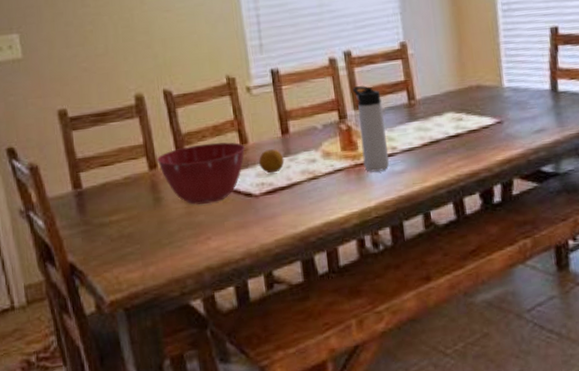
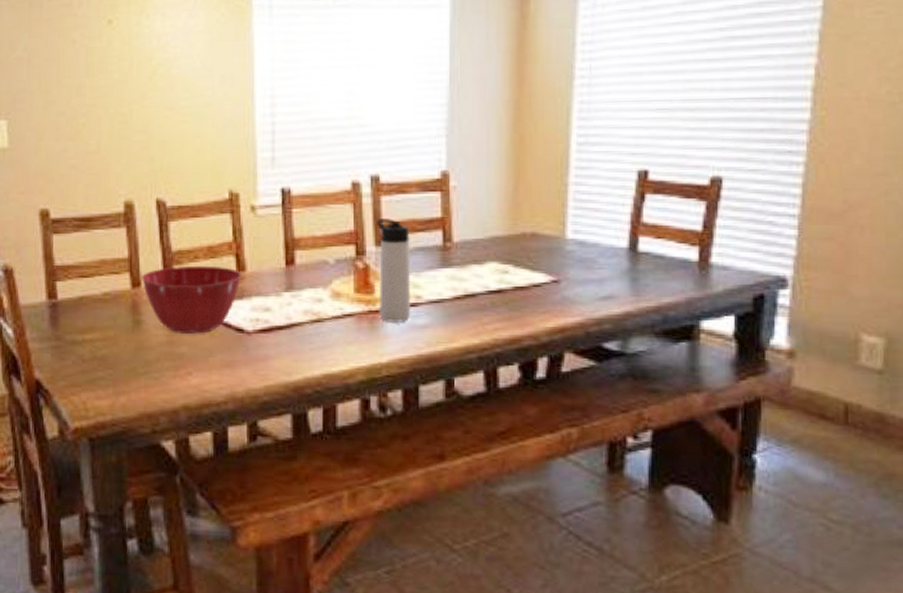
fruit: present [259,149,284,174] -> none [256,281,285,309]

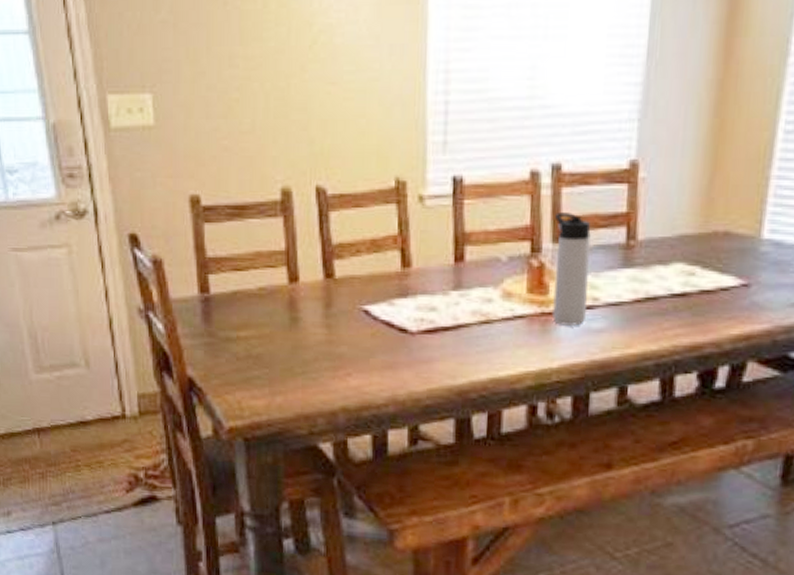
mixing bowl: present [140,265,243,334] -> none [298,260,408,333]

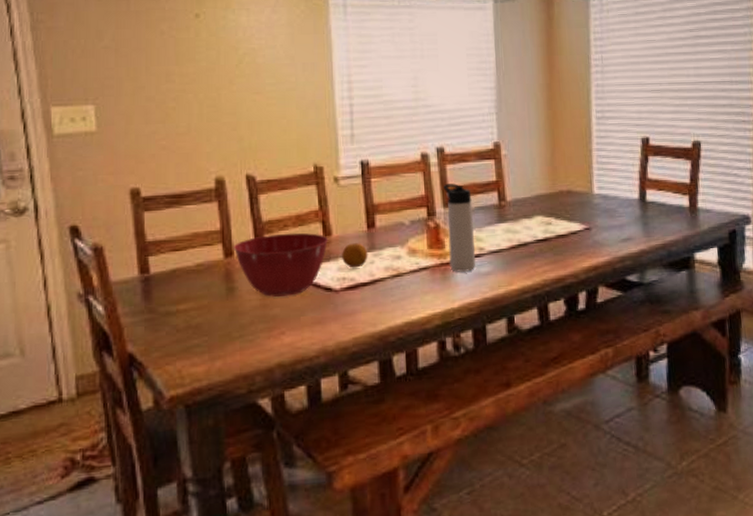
mixing bowl: none [298,260,408,333] -> present [233,232,329,297]
fruit: none [421,278,453,309] -> present [342,243,368,268]

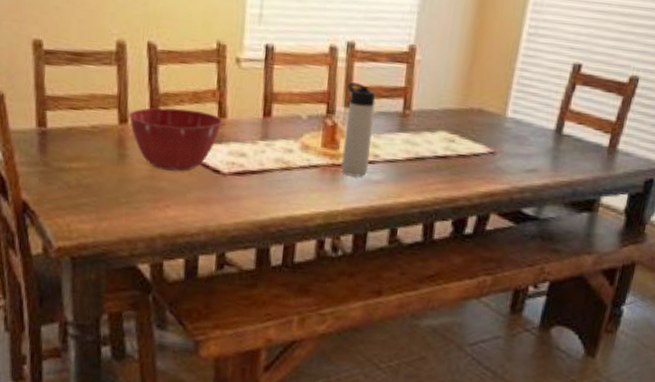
fruit: present [342,243,368,268] -> none [234,129,261,155]

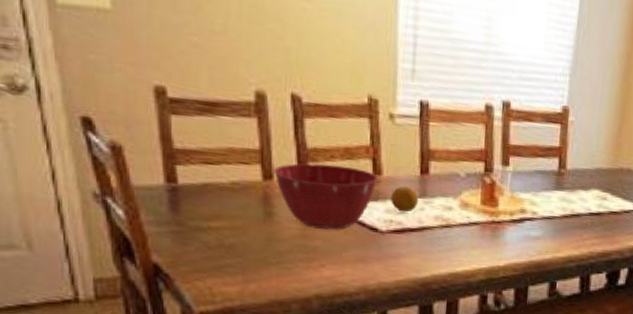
fruit: none [234,129,261,155] -> present [391,186,419,213]
thermos bottle: present [341,82,376,177] -> none [501,141,532,233]

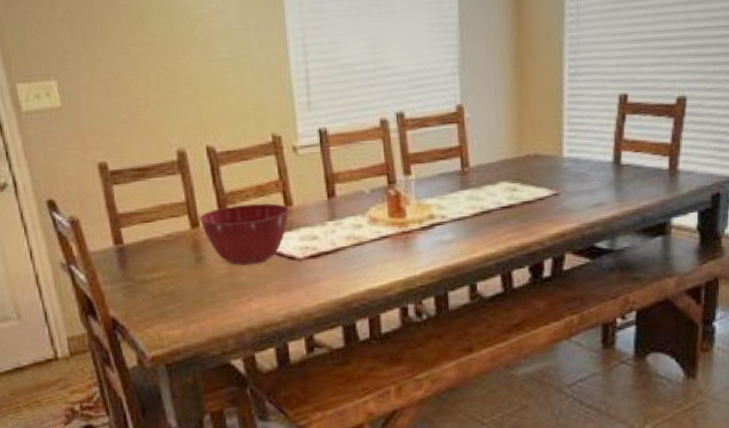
fruit: present [391,186,419,213] -> none [303,212,329,237]

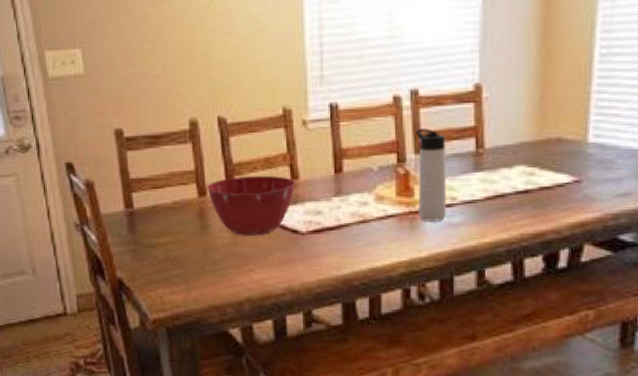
thermos bottle: none [404,150,438,240] -> present [416,128,447,221]

